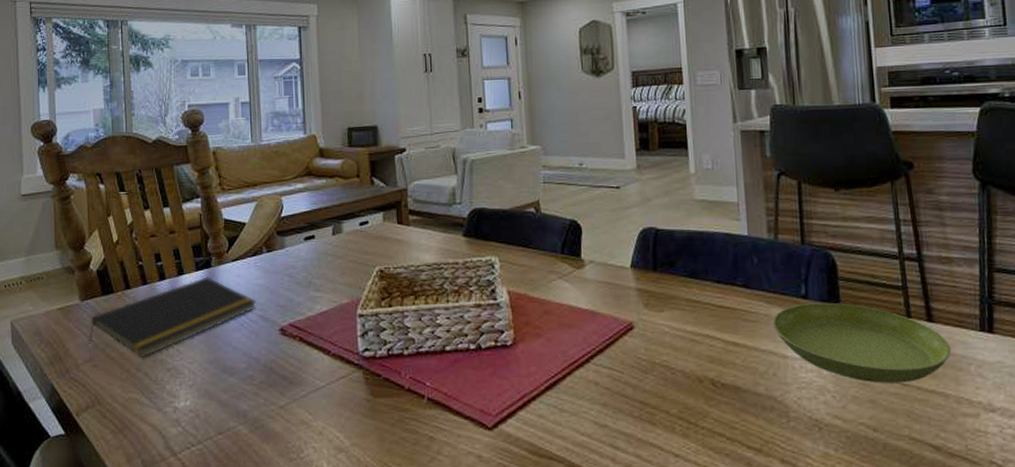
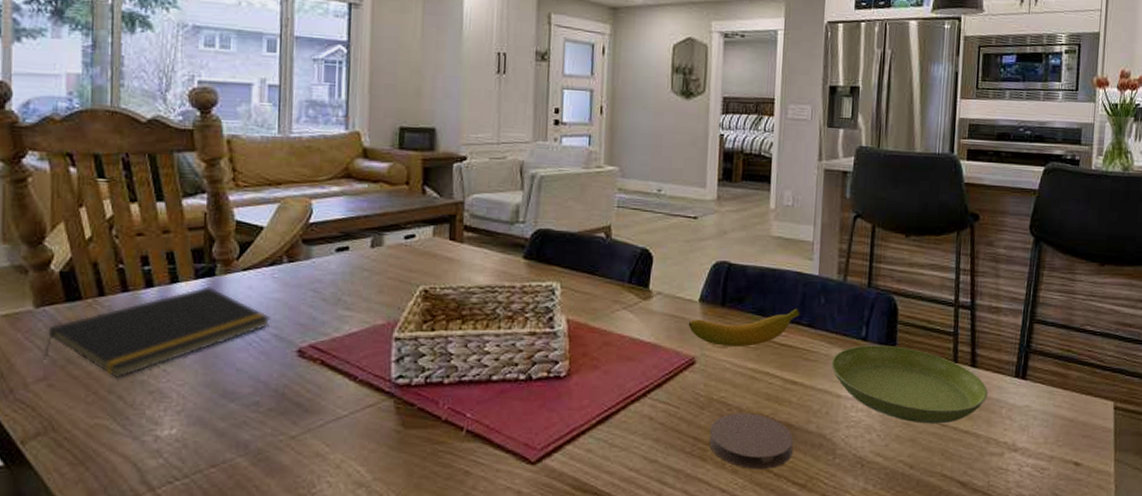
banana: none [622,269,735,310] -> present [688,308,801,347]
coaster: none [655,376,743,434] -> present [709,413,793,470]

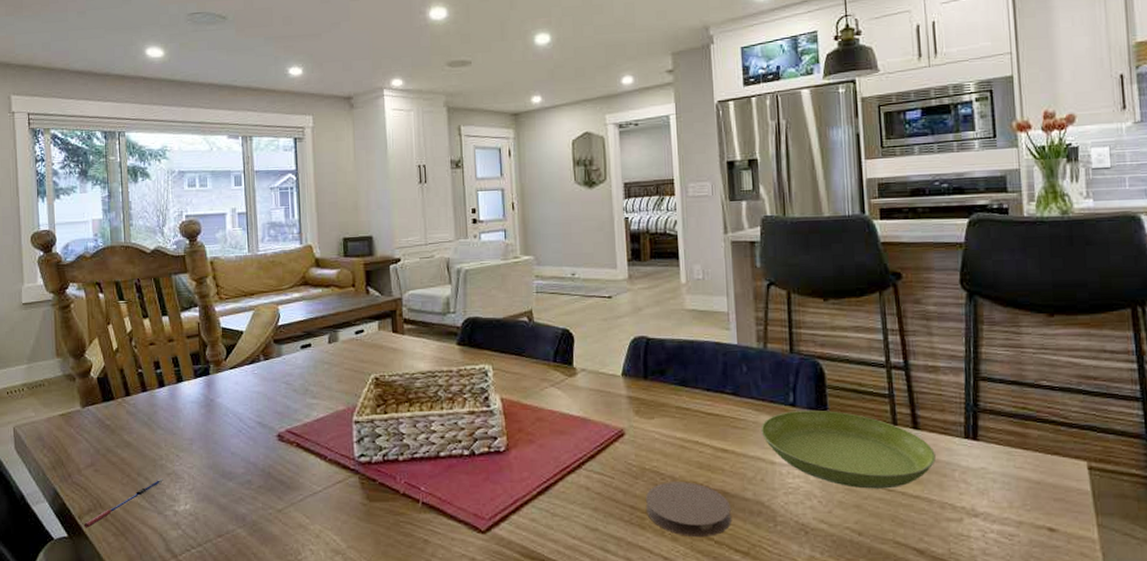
pen: none [27,397,143,456] -> present [83,478,163,528]
notepad: present [44,286,271,379] -> none [90,384,255,464]
banana: present [688,308,801,347] -> none [613,378,724,417]

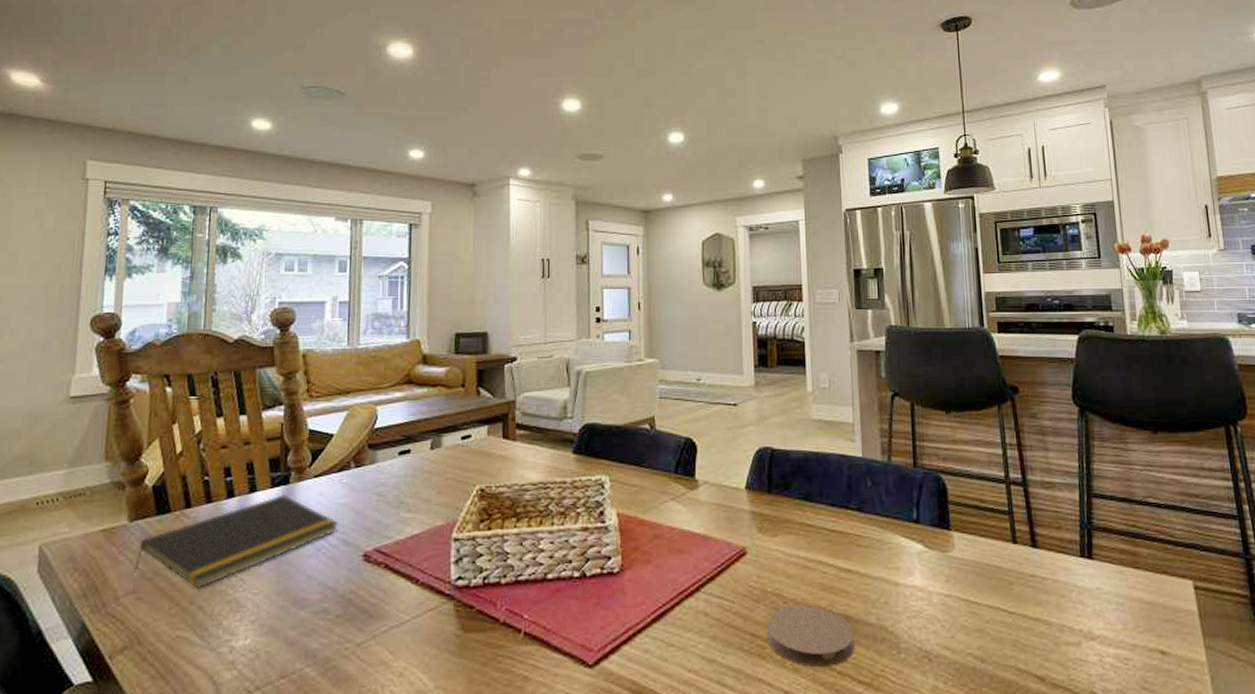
pen: present [83,478,163,528] -> none [114,607,221,670]
notepad: none [90,384,255,464] -> present [134,494,339,590]
saucer: present [761,411,936,489] -> none [885,528,1054,611]

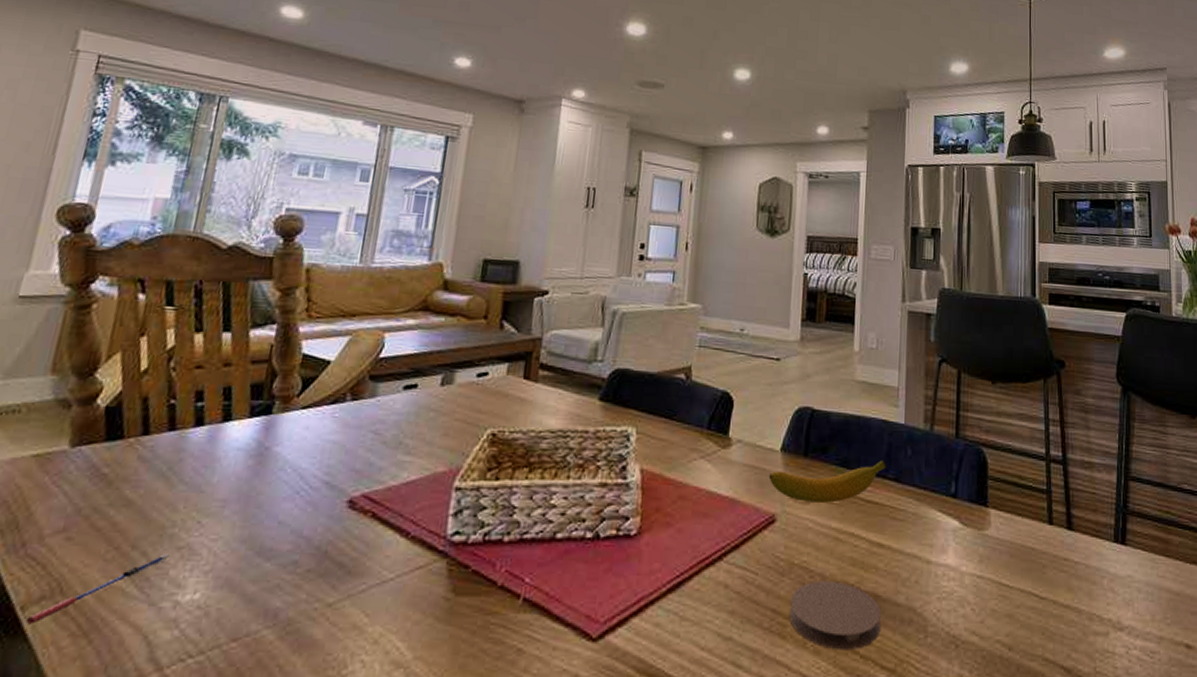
pen: none [114,607,221,670] -> present [25,554,170,624]
notepad: present [134,494,339,590] -> none [68,425,325,532]
banana: none [736,492,849,535] -> present [768,460,887,503]

